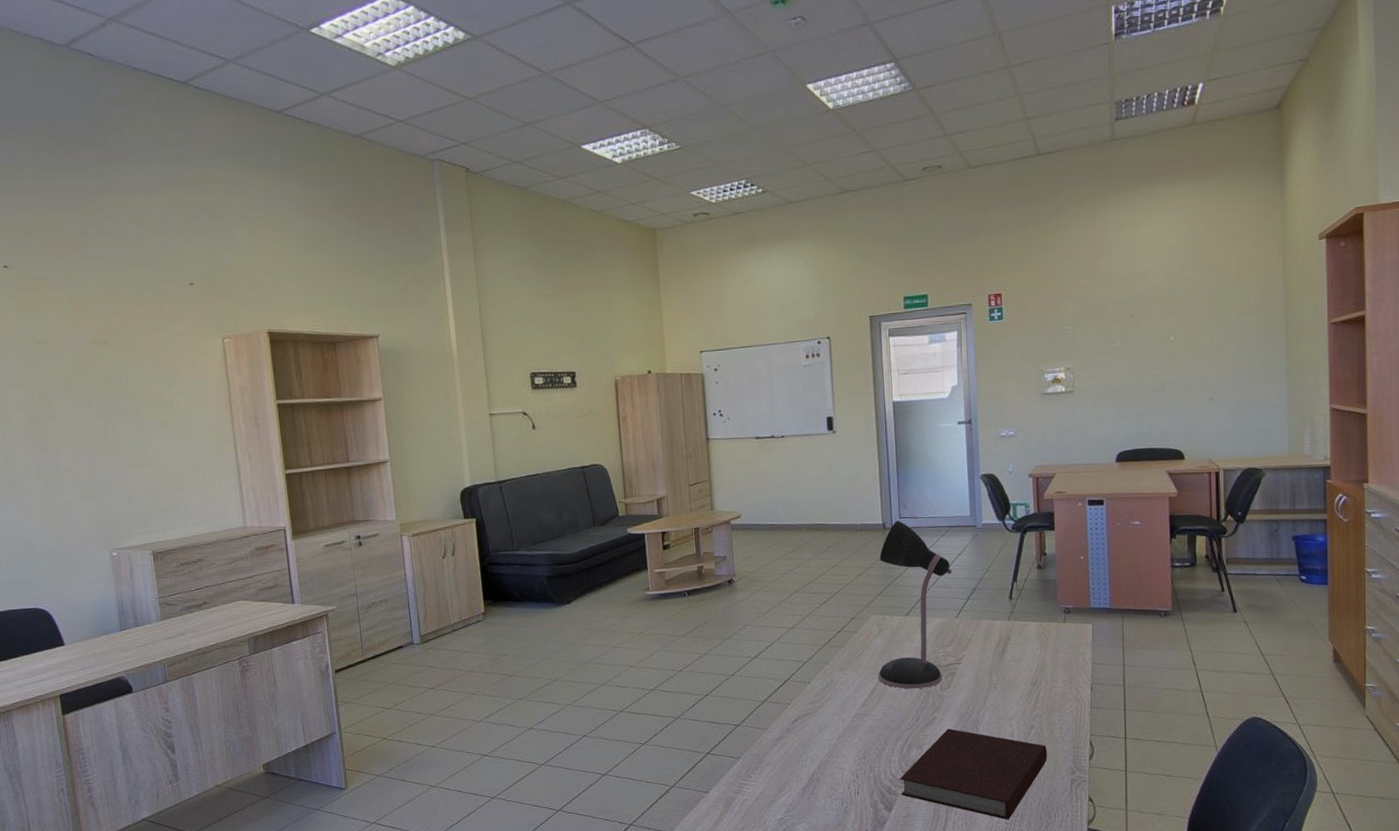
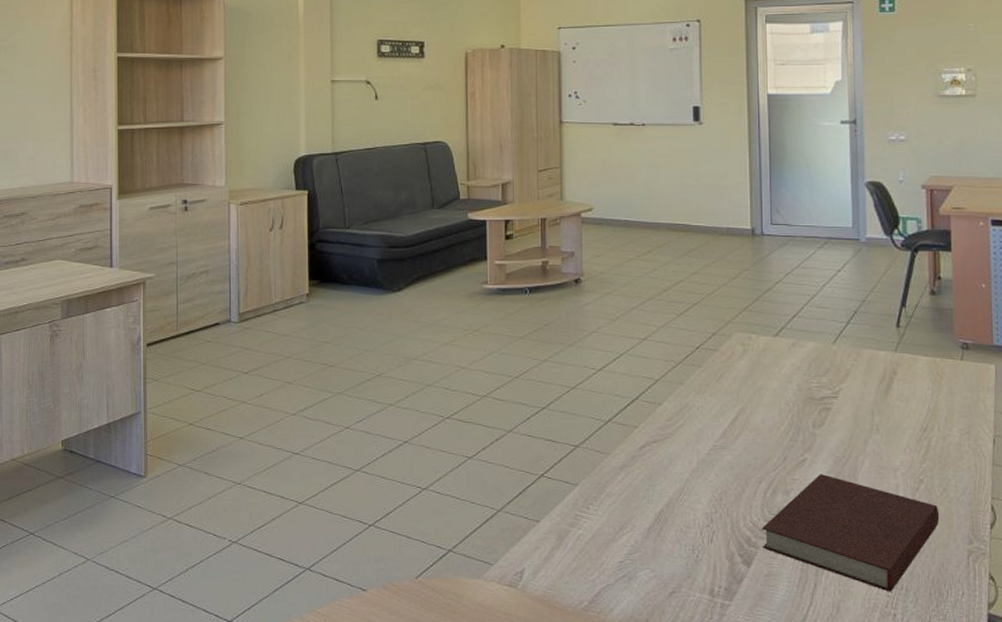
desk lamp: present [878,520,953,689] -> none [740,226,831,423]

